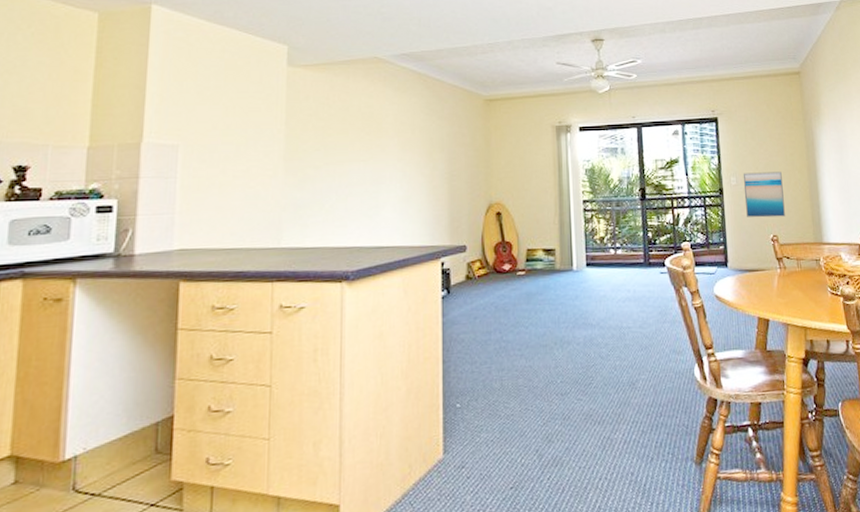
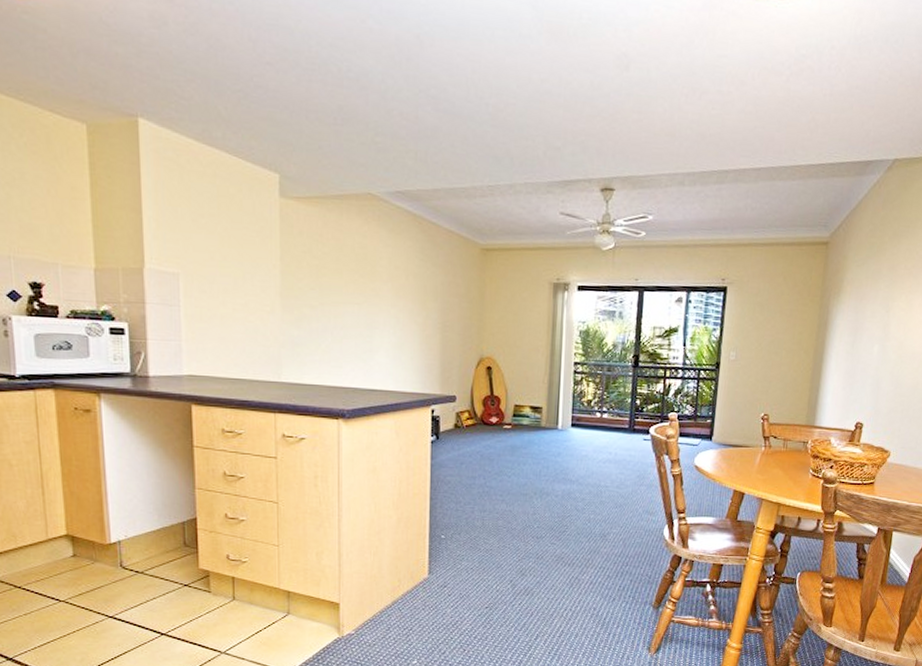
wall art: present [743,172,785,218] -> none [739,348,786,397]

